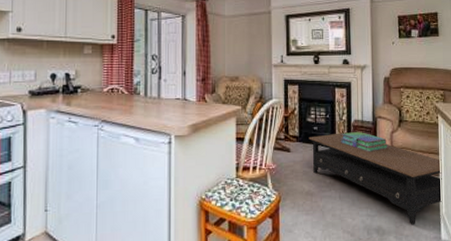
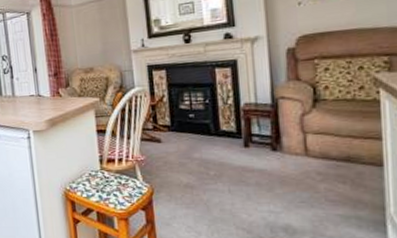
coffee table: present [308,132,442,225] -> none [183,118,388,225]
stack of books: present [341,131,388,152] -> none [226,116,297,140]

